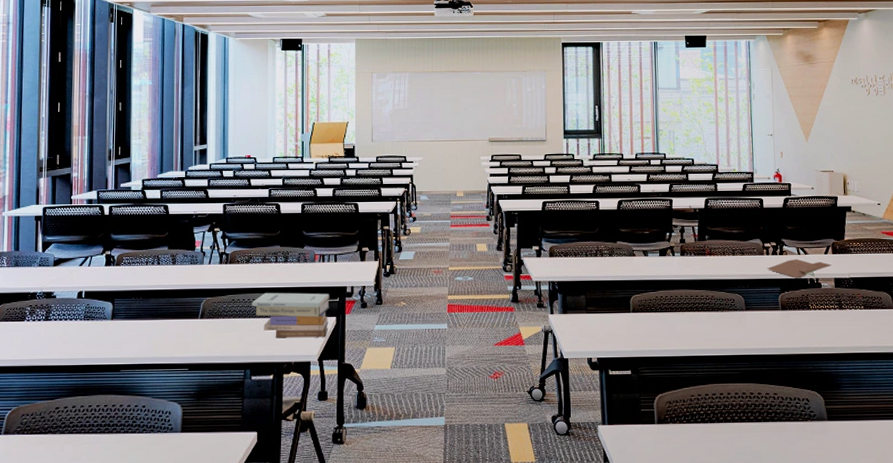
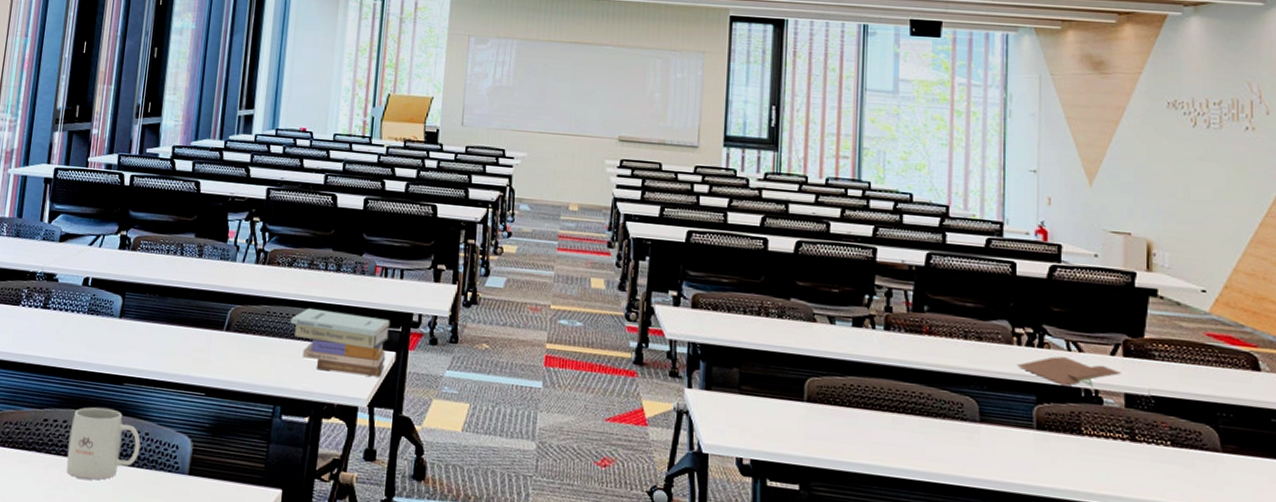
mug: none [78,391,139,449] -> present [66,407,141,480]

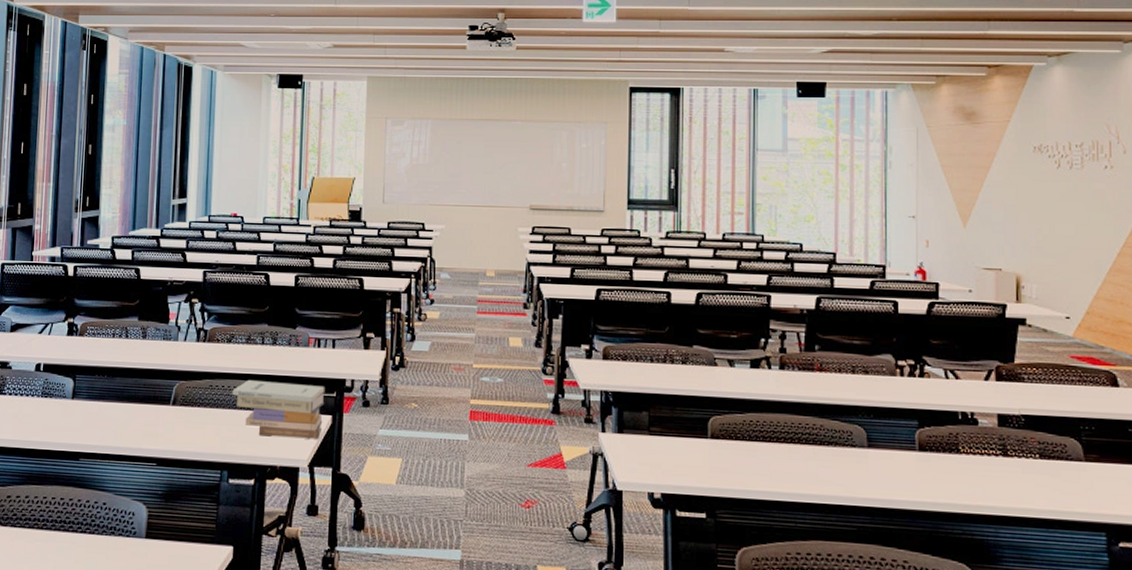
mug: present [66,407,141,480] -> none [31,481,99,548]
papers: present [1017,356,1121,386] -> none [901,384,994,410]

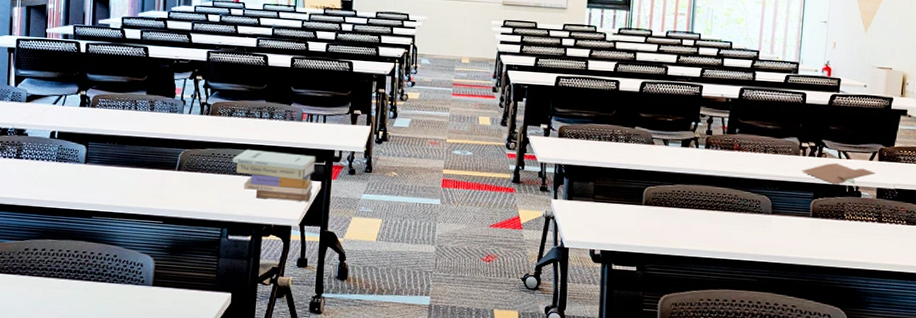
papers: none [901,384,994,410] -> present [802,163,876,185]

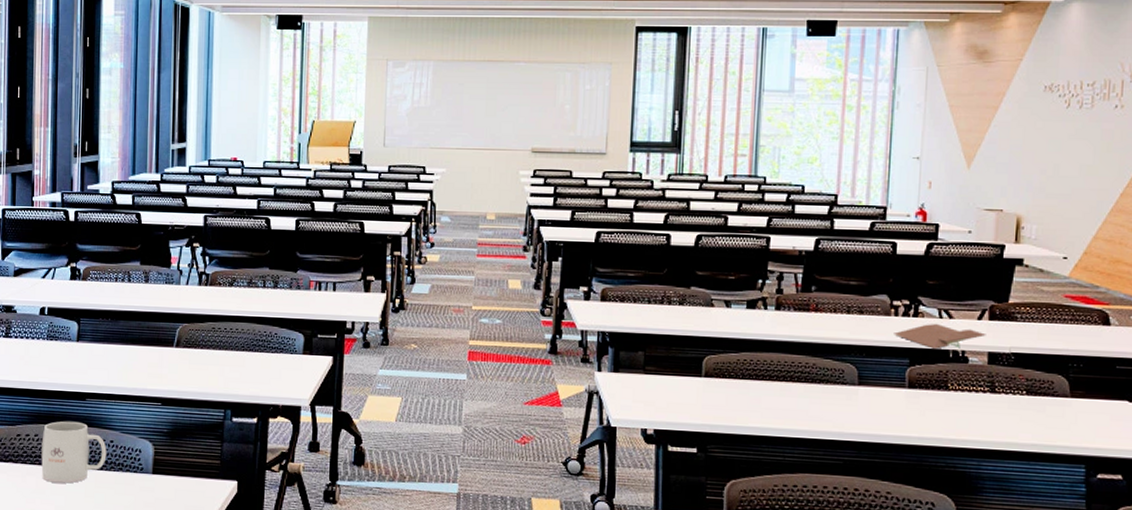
mug: none [47,236,110,295] -> present [41,421,107,484]
books: present [232,149,316,202] -> none [234,322,326,380]

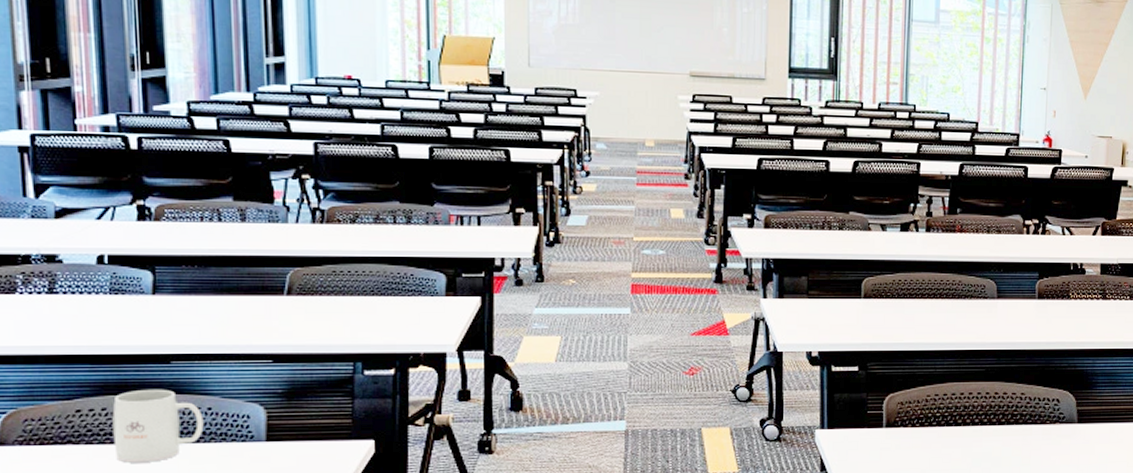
papers: present [894,324,986,349] -> none [1026,240,1099,263]

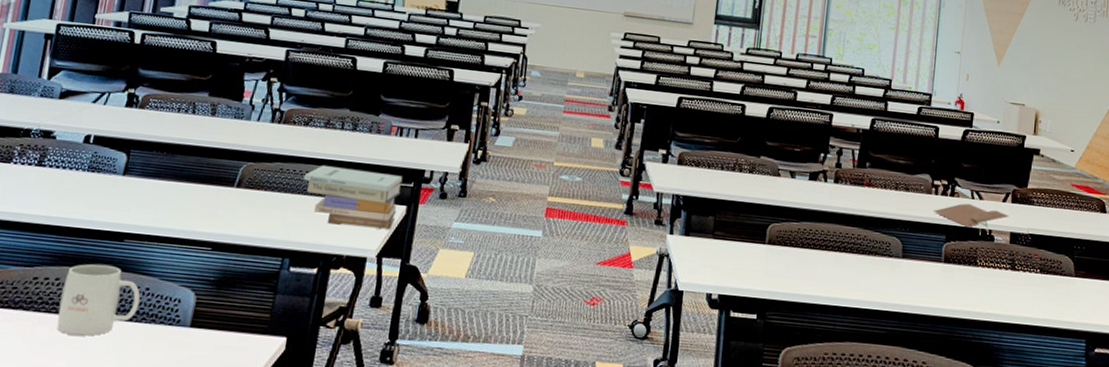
books: none [361,262,472,323] -> present [303,165,403,230]
papers: none [1026,240,1099,263] -> present [934,203,1009,227]

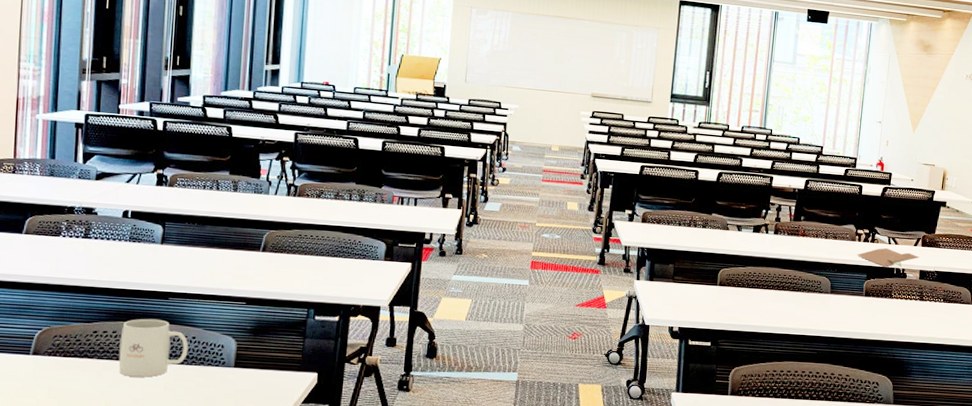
books: present [303,165,403,230] -> none [320,230,407,283]

